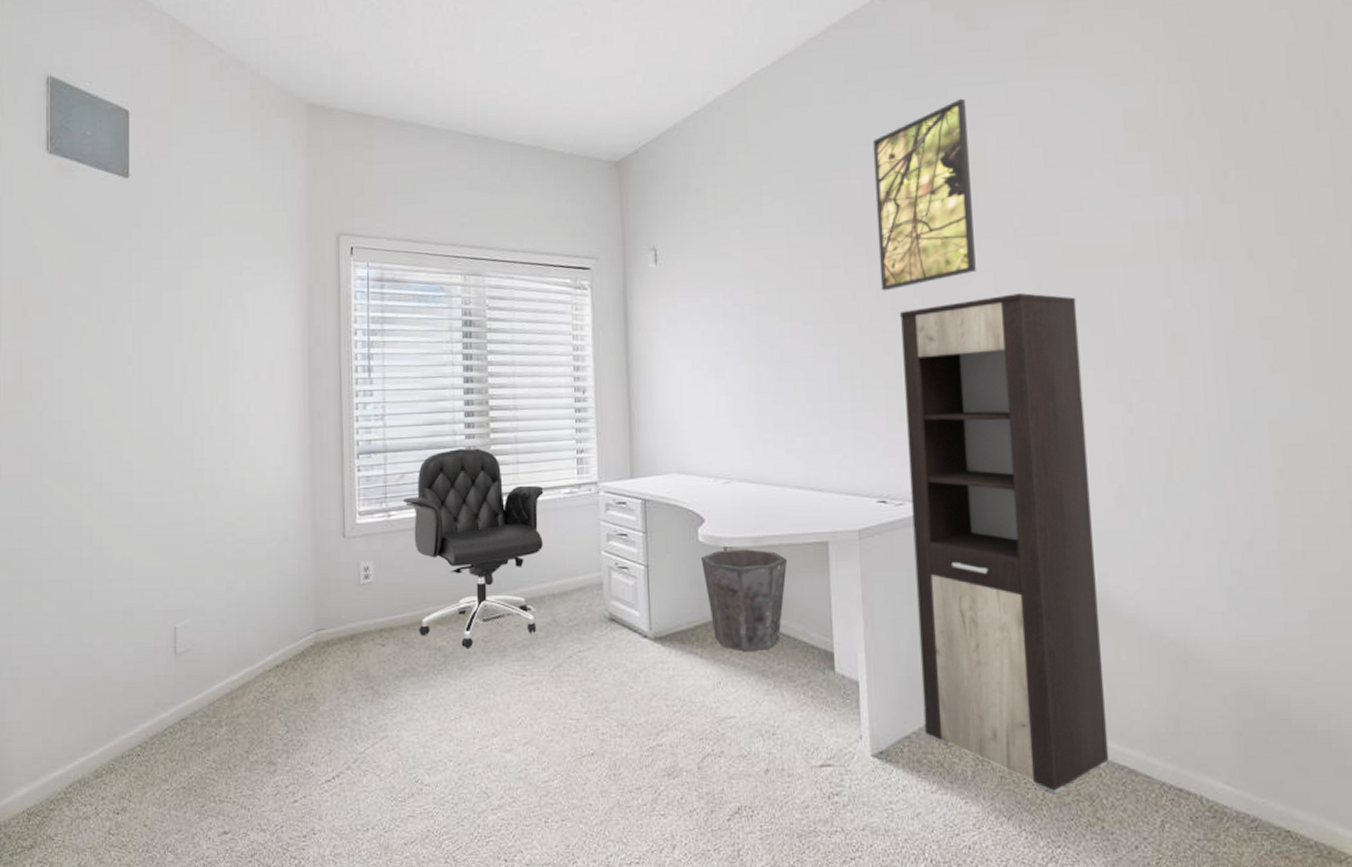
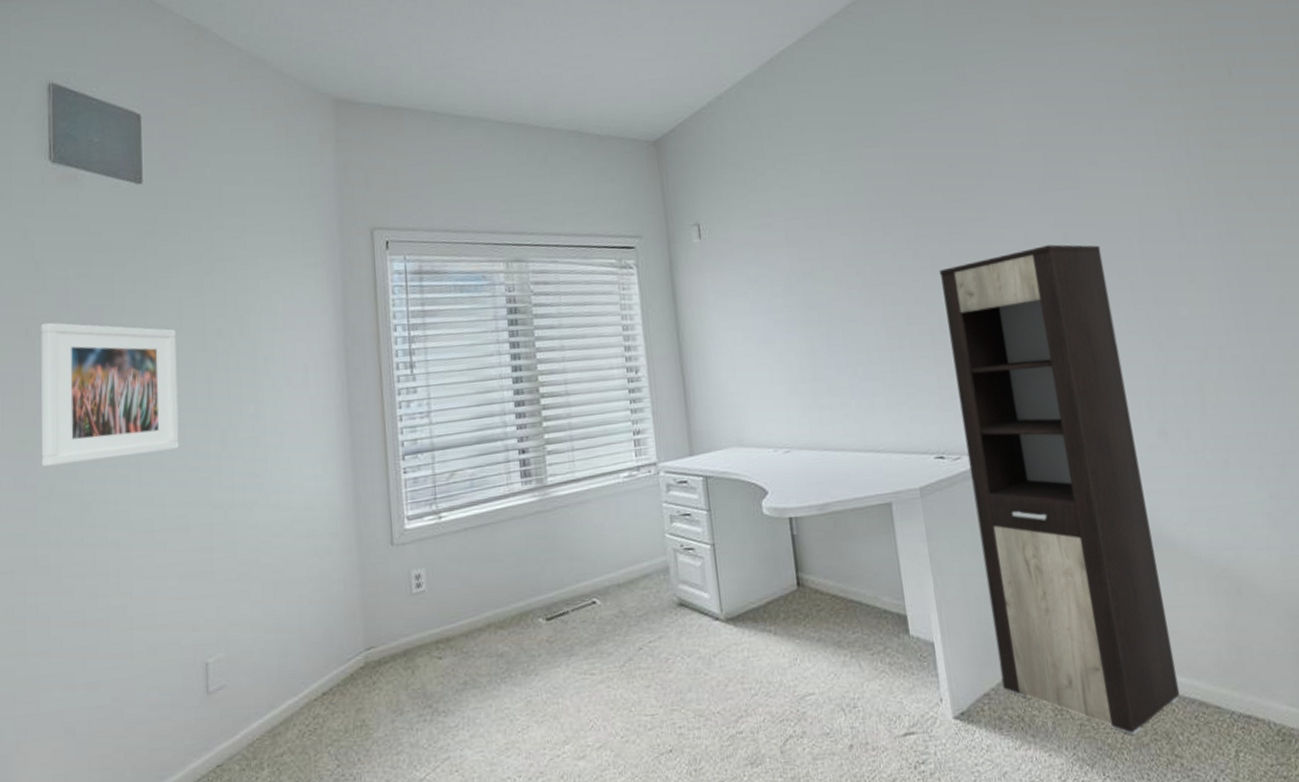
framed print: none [36,304,156,437] -> present [41,322,179,467]
office chair: present [403,448,544,648] -> none [454,438,605,652]
waste bin: present [701,549,788,652] -> none [767,517,854,624]
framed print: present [872,98,976,291] -> none [898,65,1006,251]

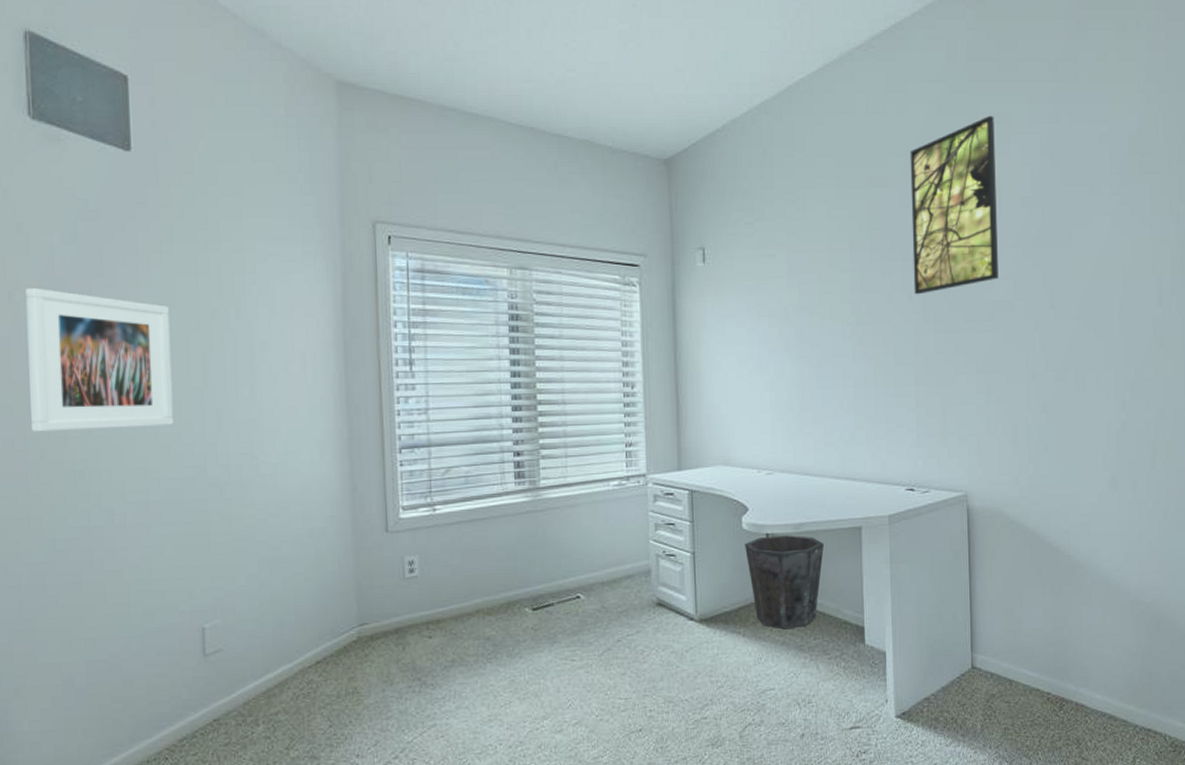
waste bin: none [767,517,854,624] -> present [745,535,825,630]
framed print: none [898,65,1006,251] -> present [910,115,998,295]
cabinet: present [939,244,1181,736] -> none [930,300,1094,740]

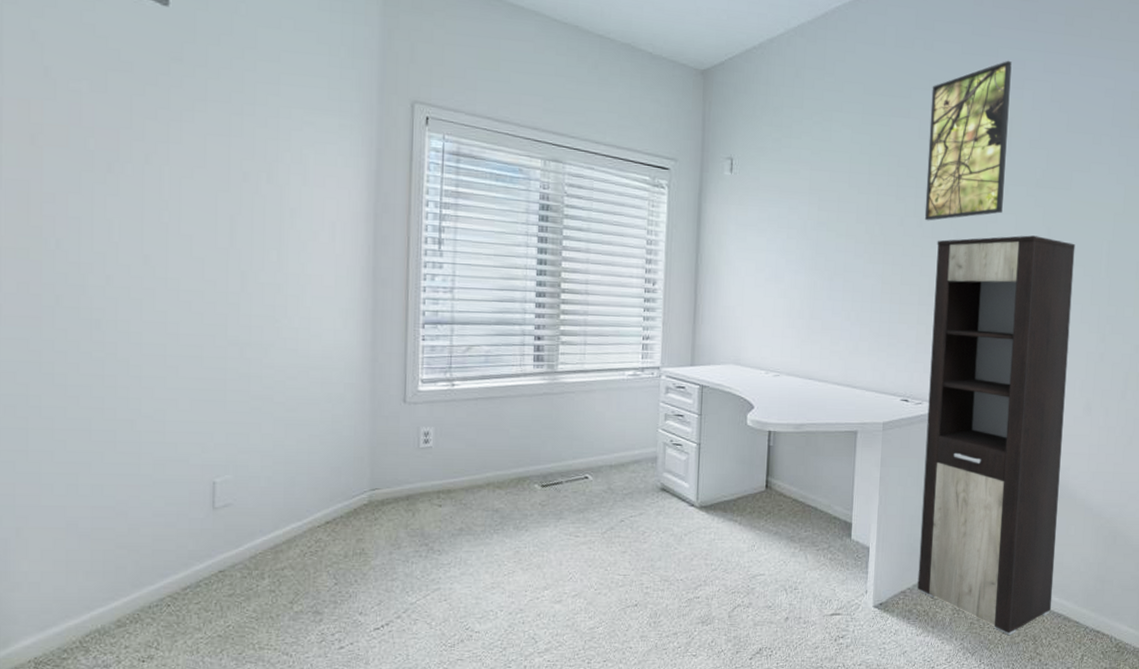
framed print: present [25,287,174,432] -> none [47,132,198,283]
waste bin: present [745,535,825,630] -> none [748,433,822,521]
cabinet: none [930,300,1094,740] -> present [917,235,1076,636]

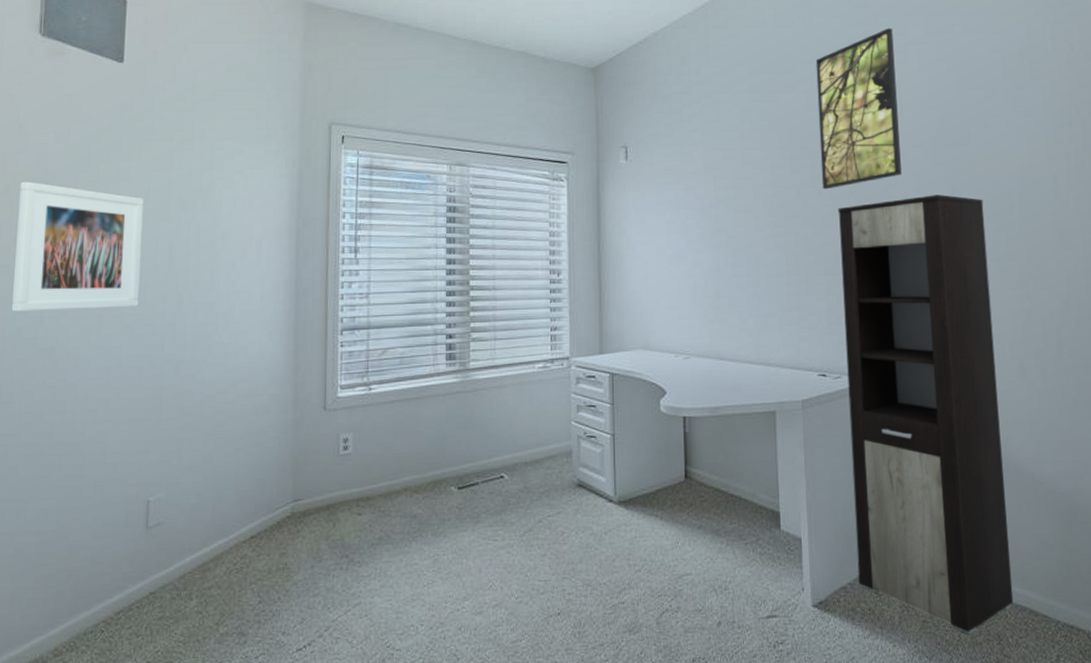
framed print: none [47,132,198,283] -> present [11,181,143,312]

